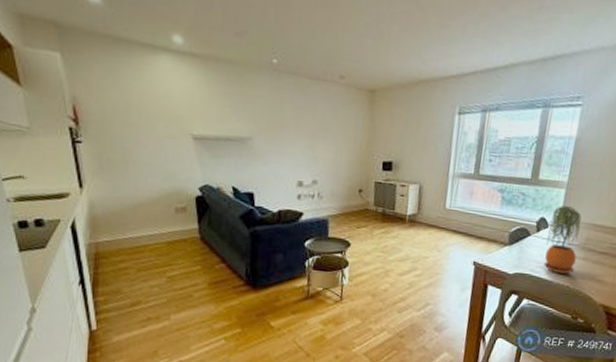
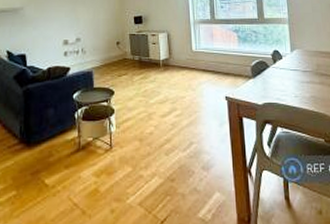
potted plant: present [543,205,582,275] -> none [283,37,315,100]

